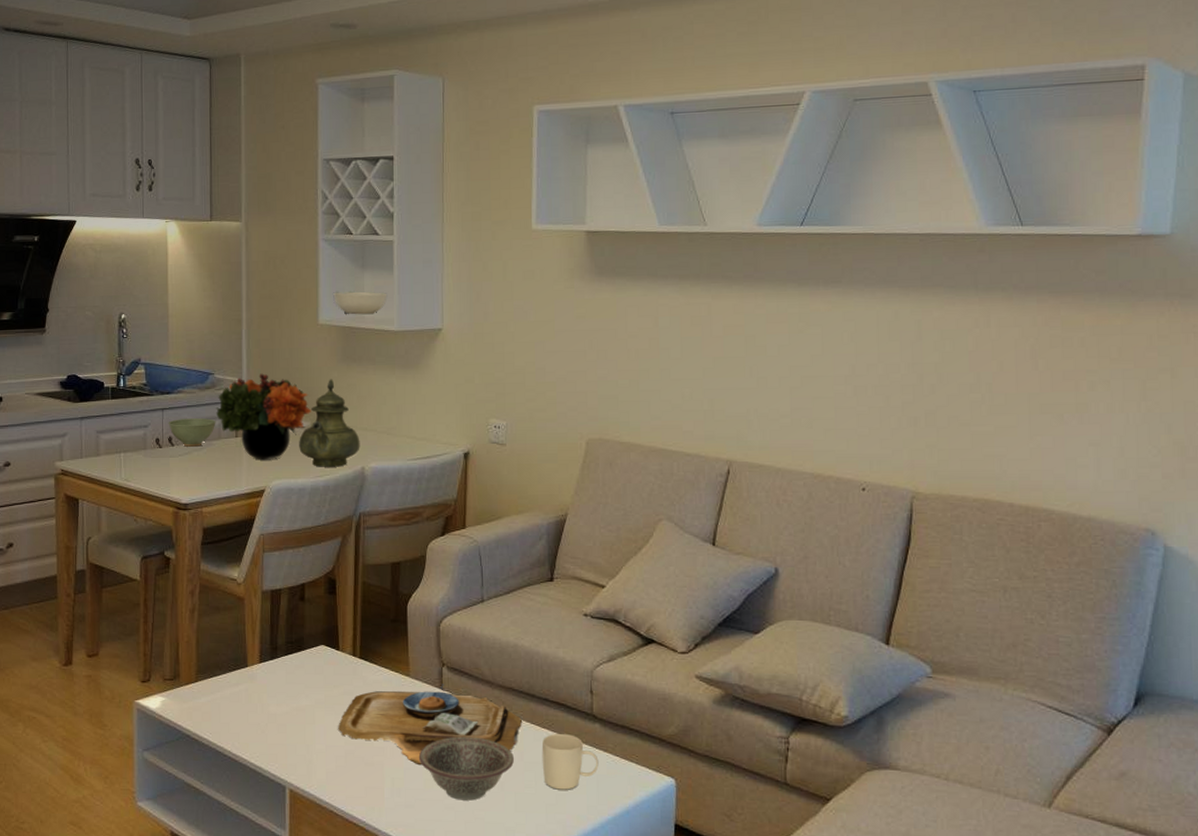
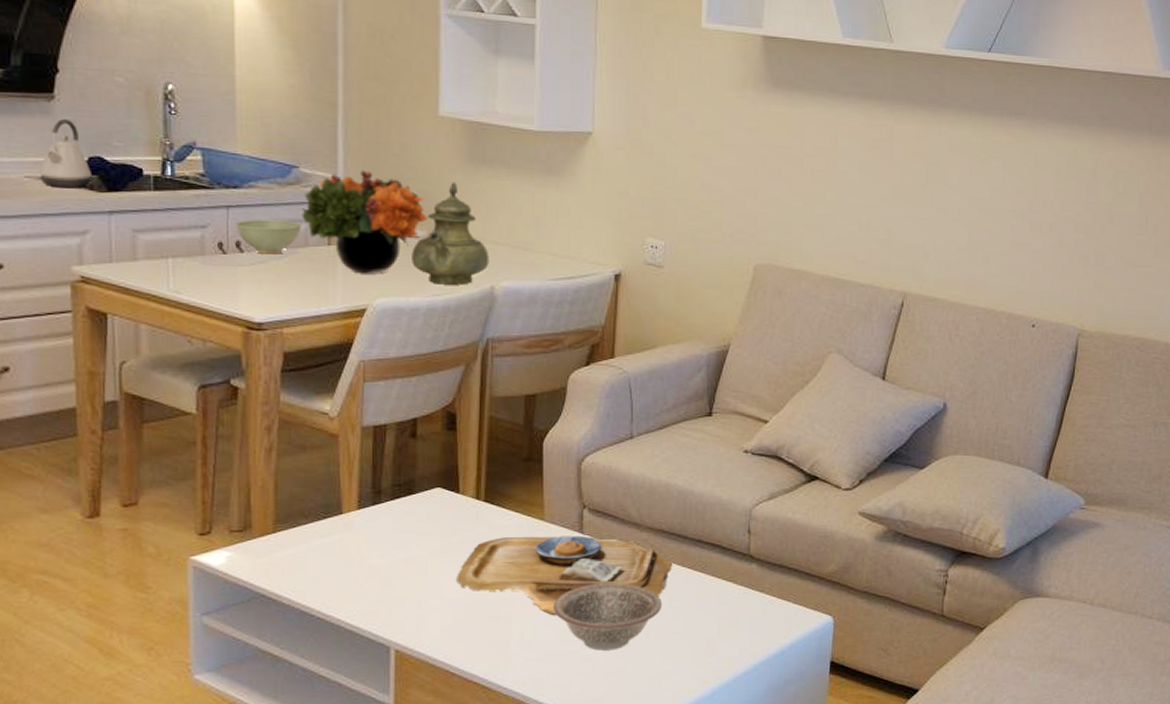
kettle: none [35,346,69,401] -> present [39,118,91,189]
bowl: present [333,291,388,315] -> none [458,79,527,110]
mug: present [541,733,599,790] -> none [693,575,754,634]

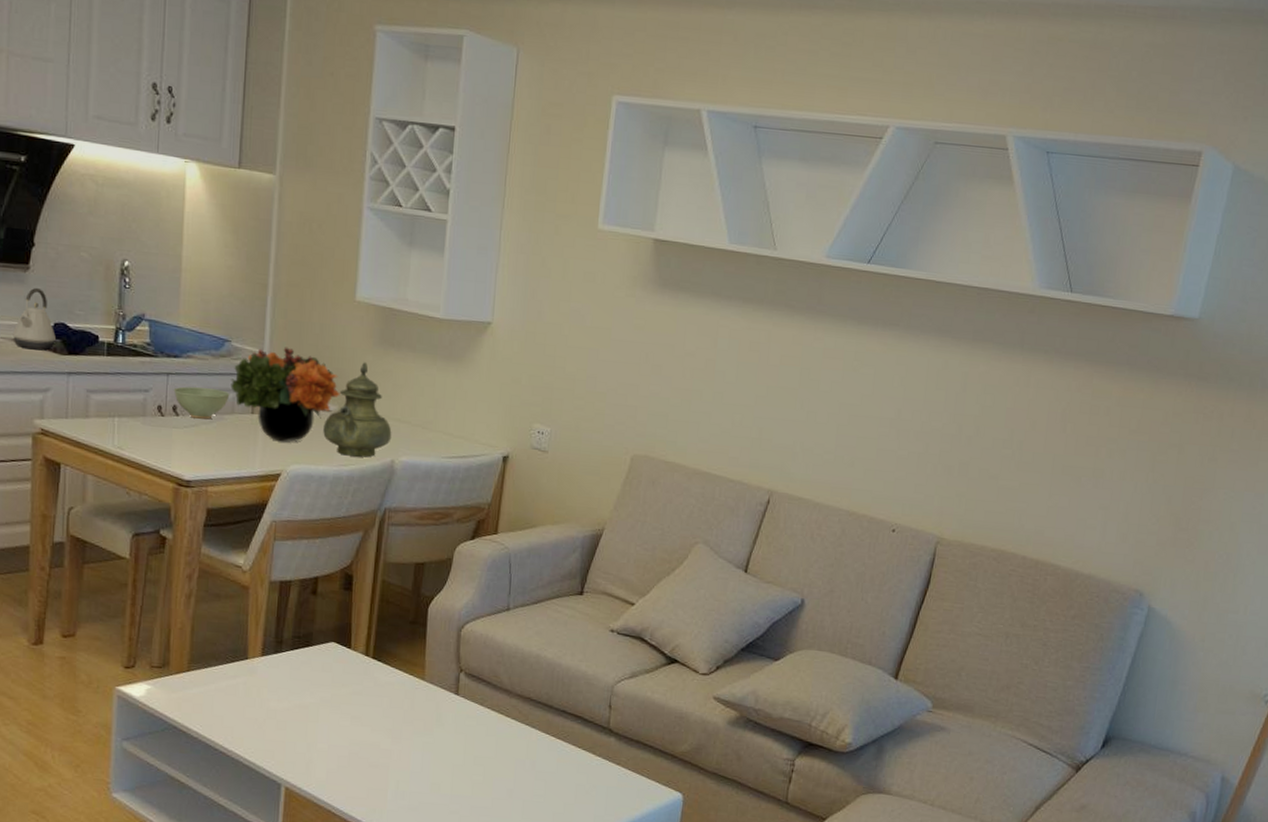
tray: present [457,527,673,616] -> none [343,689,538,770]
decorative bowl: present [552,583,662,650] -> none [426,742,525,806]

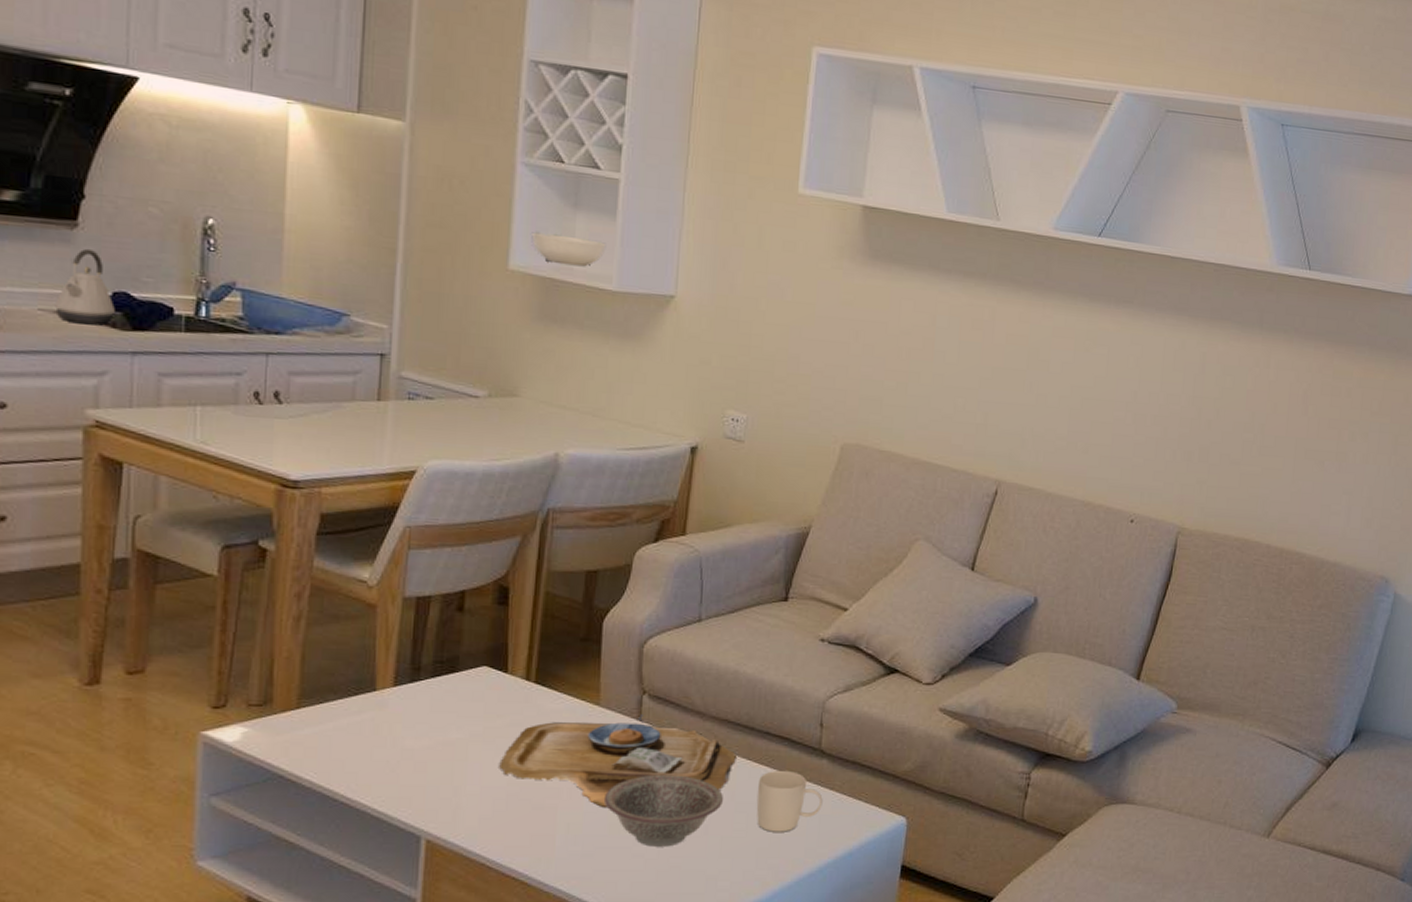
bowl: present [173,386,230,420] -> none [274,368,350,408]
flower arrangement: present [230,347,340,442] -> none [350,322,490,433]
teapot: present [323,362,392,458] -> none [469,340,556,450]
tray: none [343,689,538,770] -> present [499,714,738,809]
bowl: none [374,268,436,298] -> present [531,232,607,267]
decorative bowl: none [426,742,525,806] -> present [603,774,723,847]
mug: none [553,744,610,800] -> present [756,770,823,832]

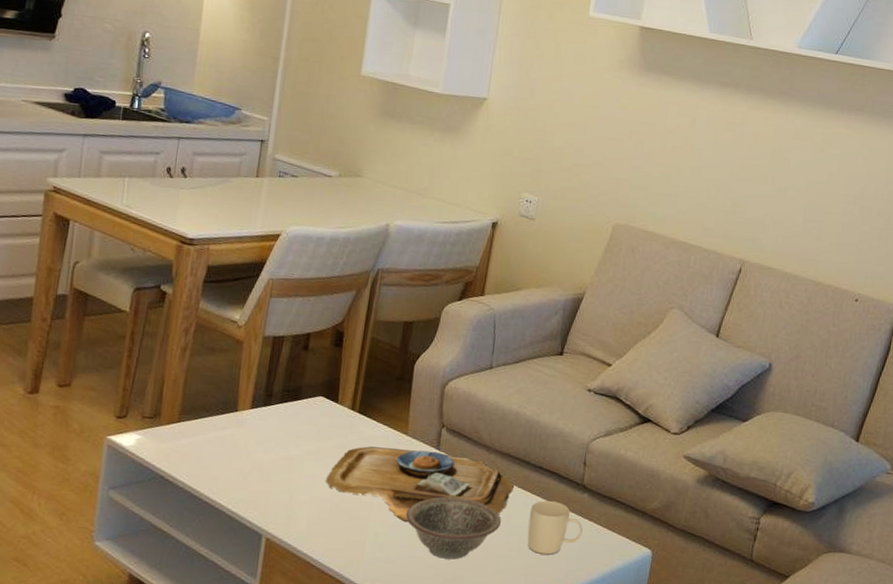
kettle: present [55,248,115,325] -> none [34,54,75,113]
bowl: present [531,232,607,267] -> none [380,45,437,74]

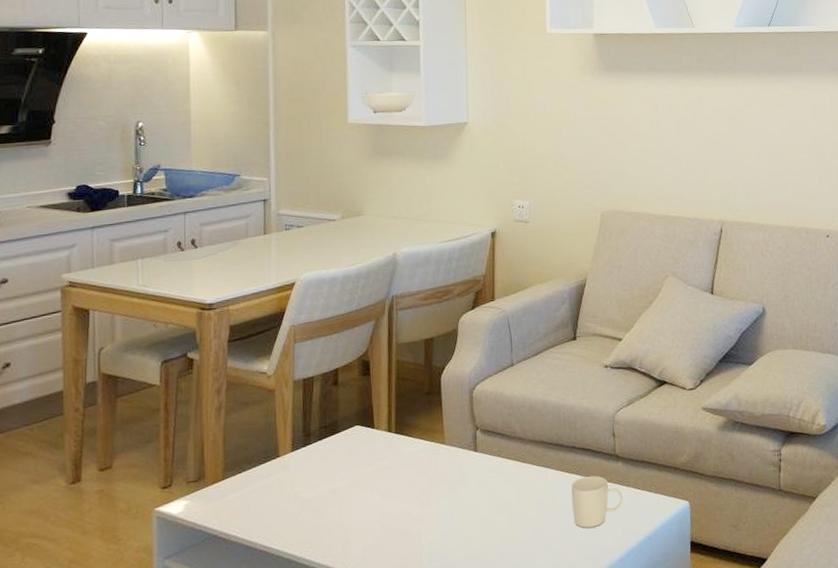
tray: present [326,444,515,523] -> none [375,446,553,527]
bowl: none [380,45,437,74] -> present [362,91,415,114]
decorative bowl: present [405,496,501,560] -> none [455,491,546,554]

